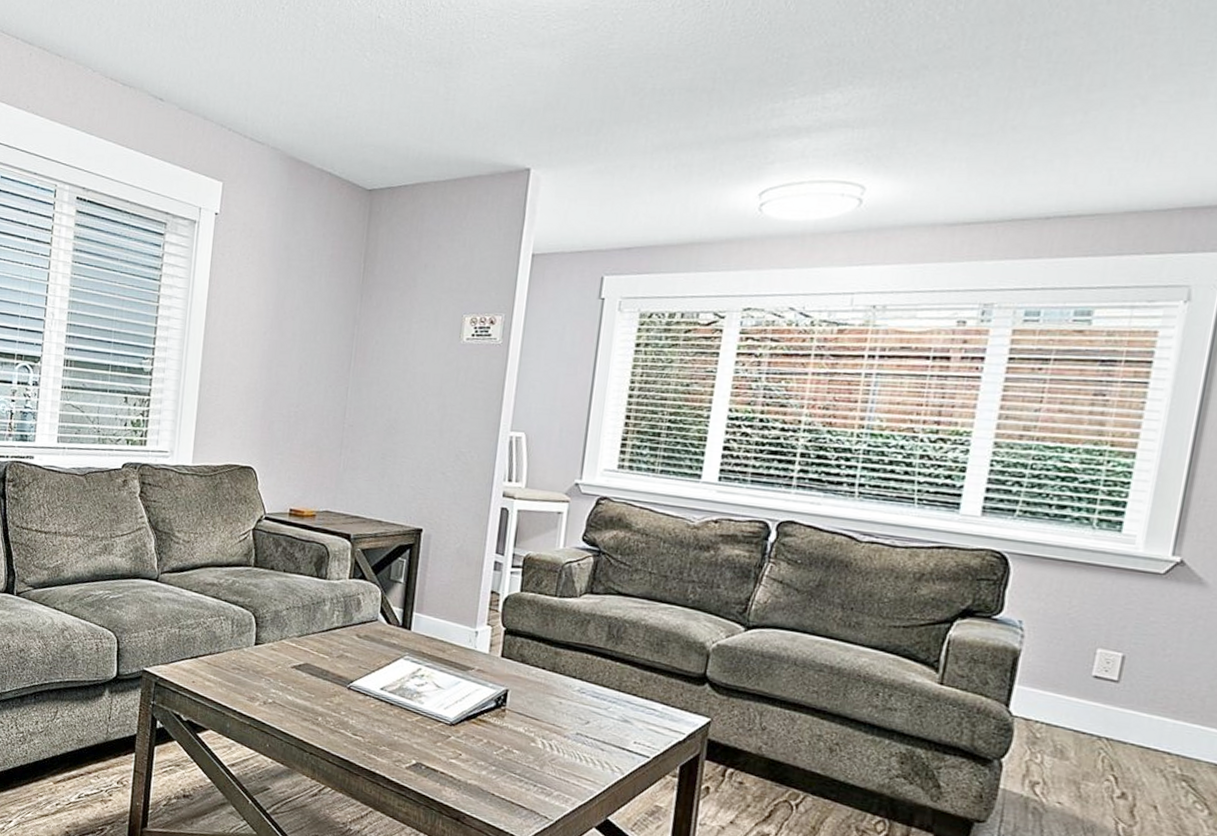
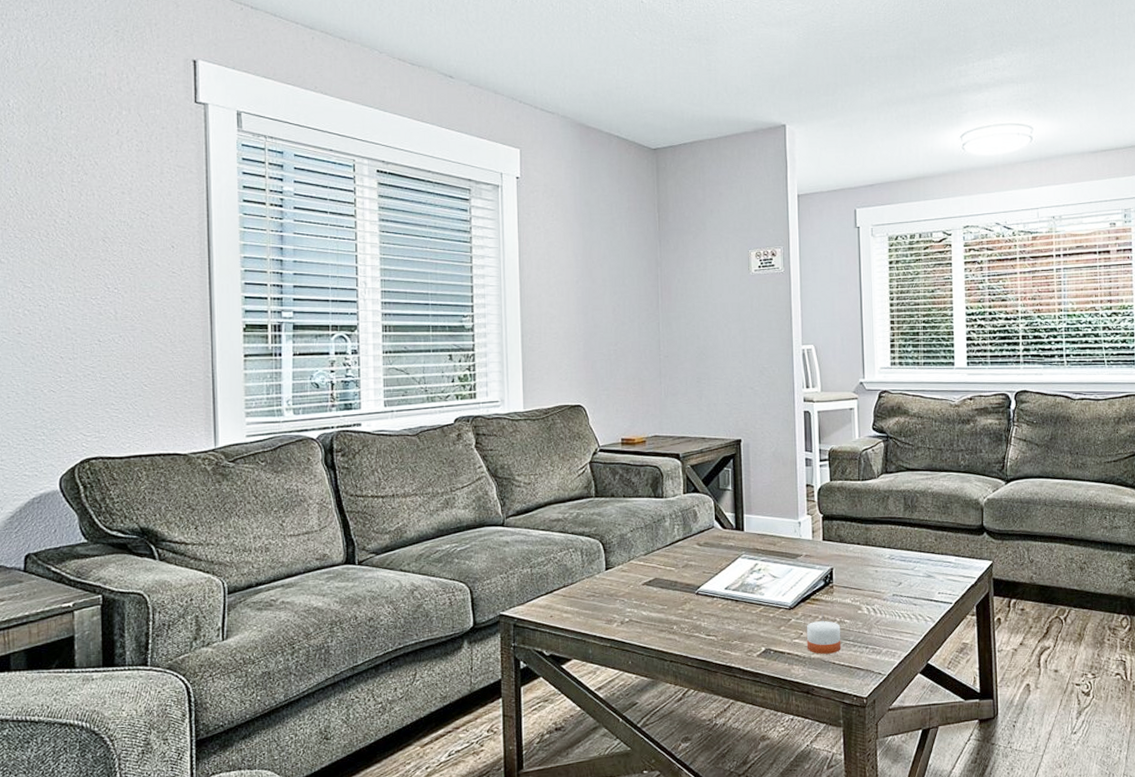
candle: none [464,743,508,784] -> present [806,619,841,654]

